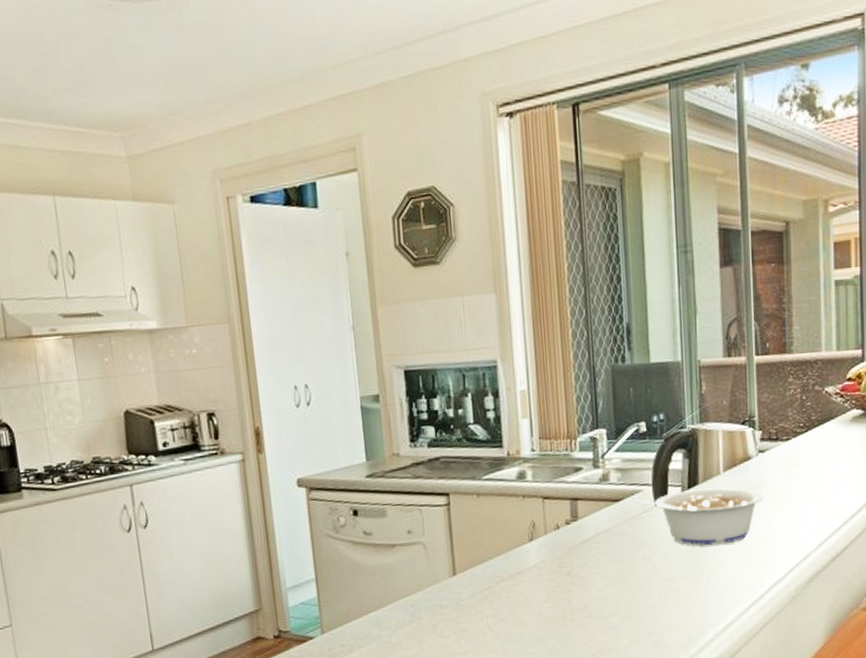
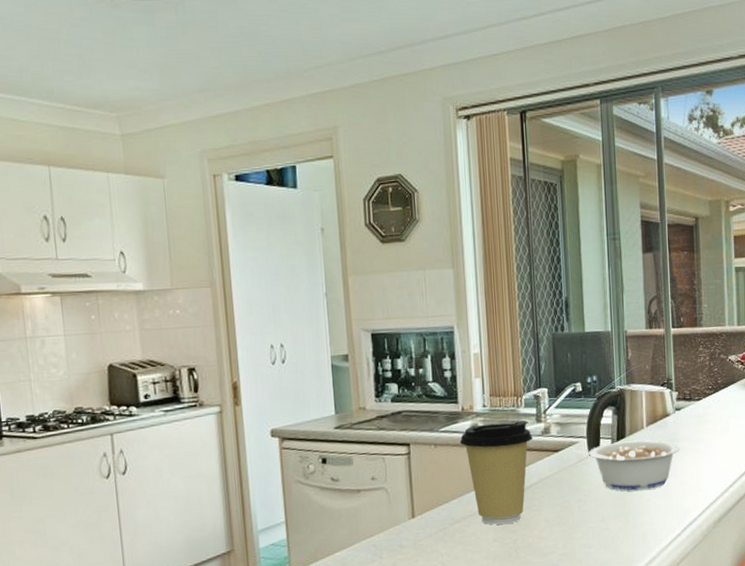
coffee cup: none [505,467,590,584] -> present [459,421,533,525]

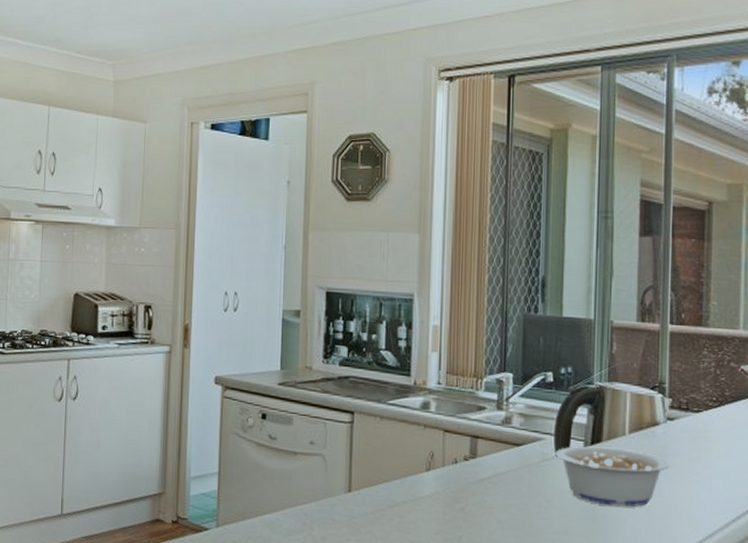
coffee cup: present [459,421,533,525] -> none [408,403,492,518]

